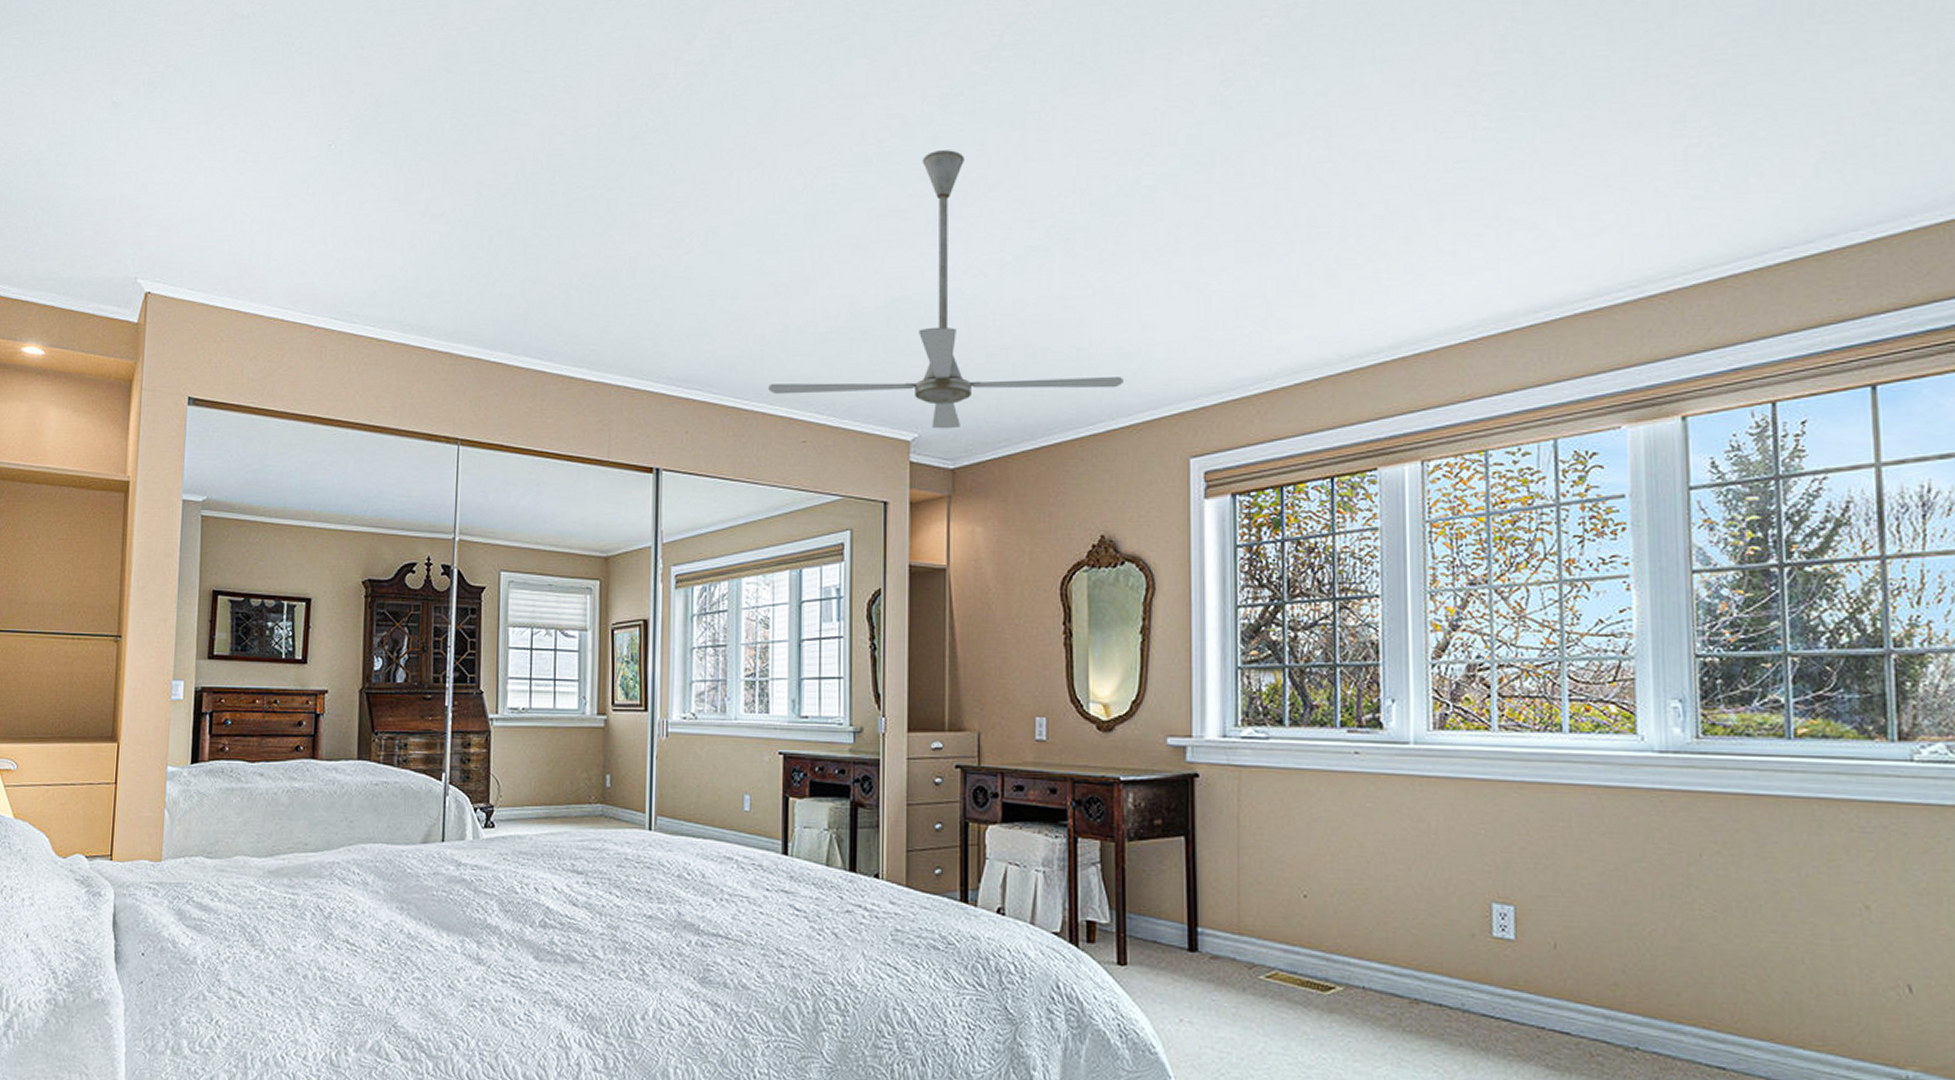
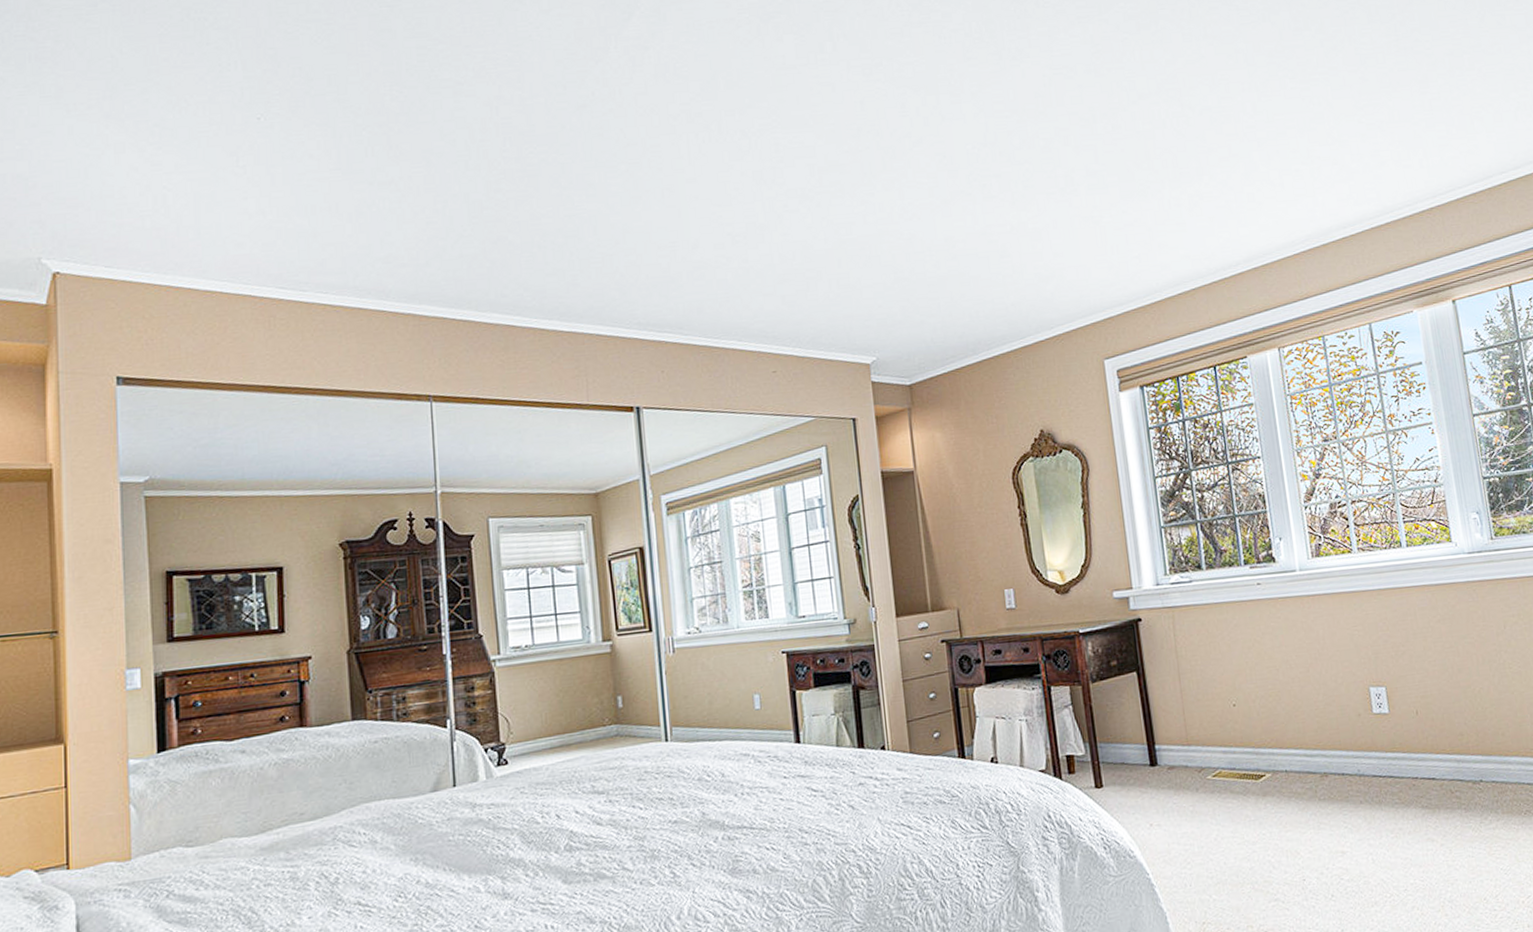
ceiling fan: present [768,150,1124,429] -> none [736,112,1044,352]

